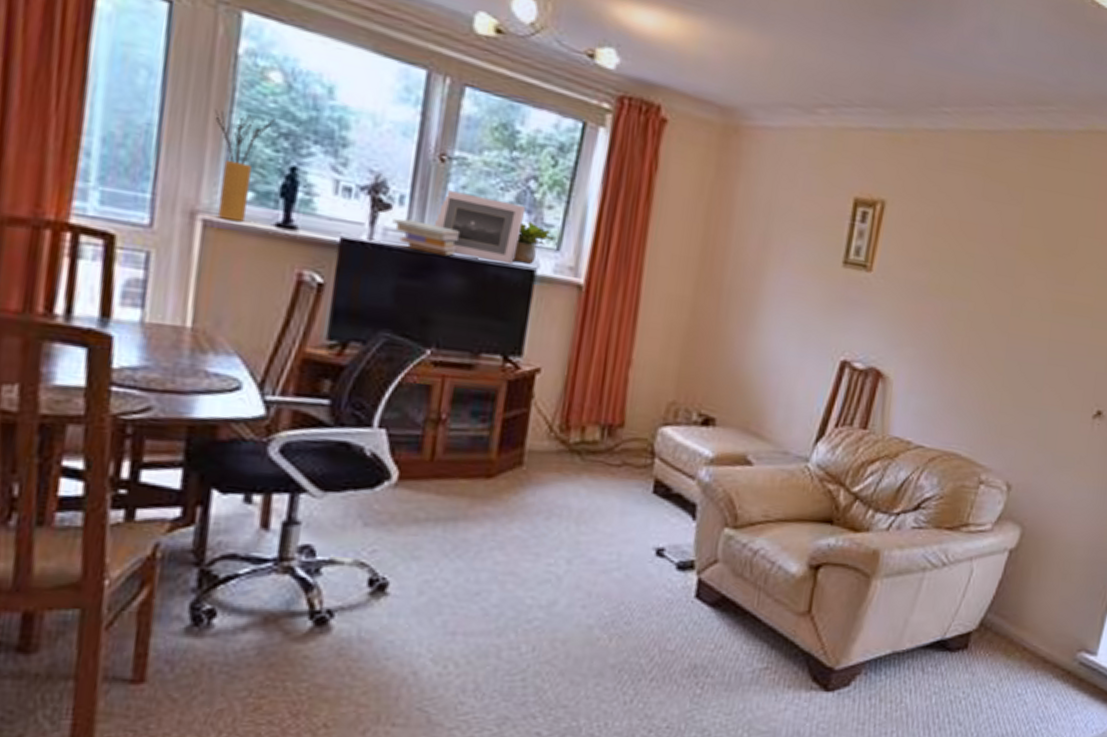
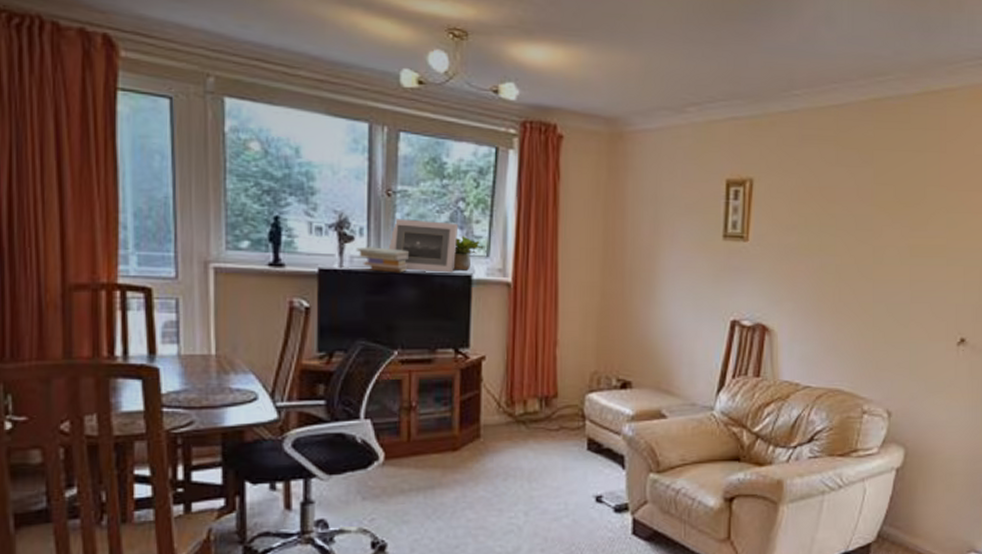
vase: present [214,108,275,222] -> none [212,178,258,265]

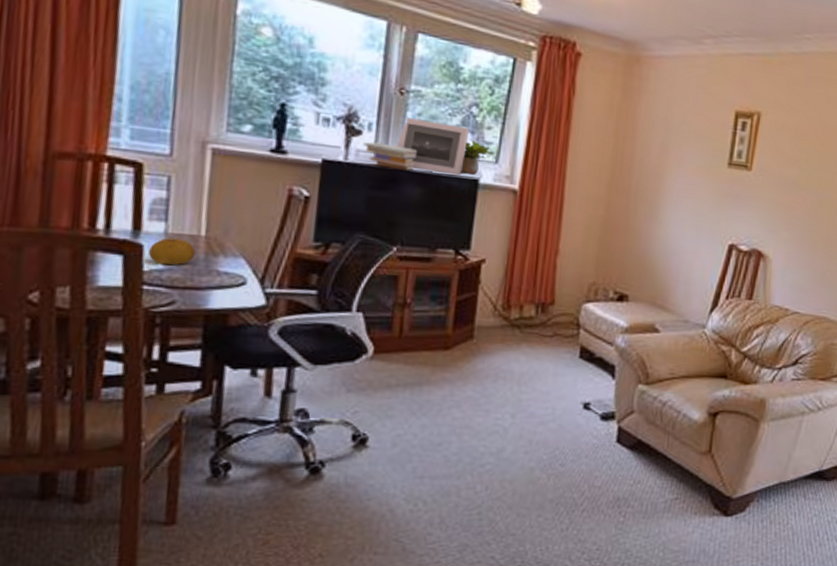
fruit: none [165,359,208,386] -> present [149,238,196,266]

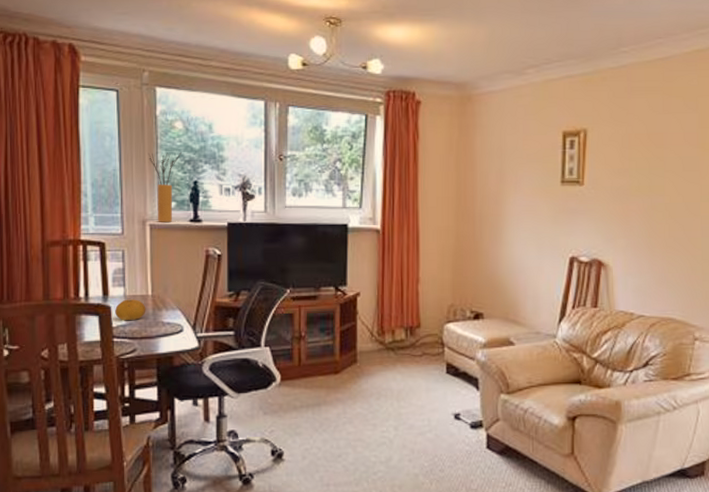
vase: none [218,59,267,149] -> present [148,152,182,222]
books: present [363,142,417,171] -> none [256,203,297,224]
picture frame: present [397,118,470,176] -> none [282,179,337,223]
potted plant: present [460,140,492,176] -> none [332,191,356,221]

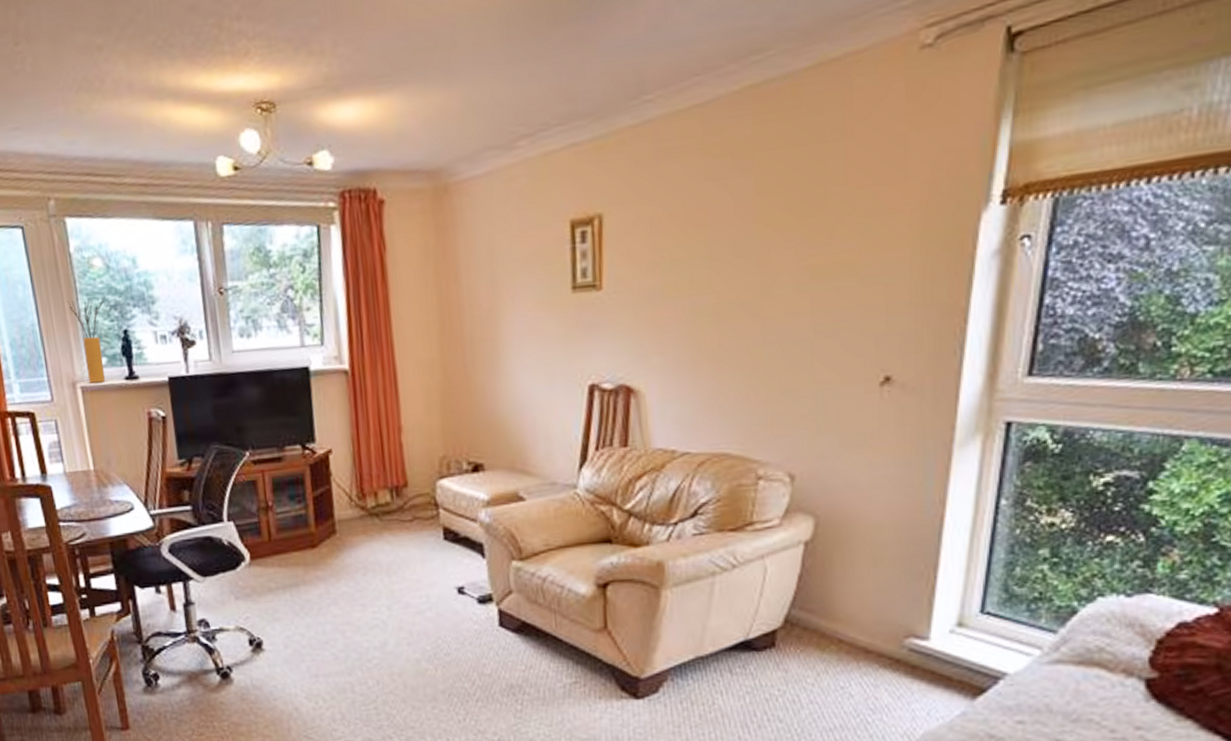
fruit: present [115,299,146,321] -> none [56,476,91,502]

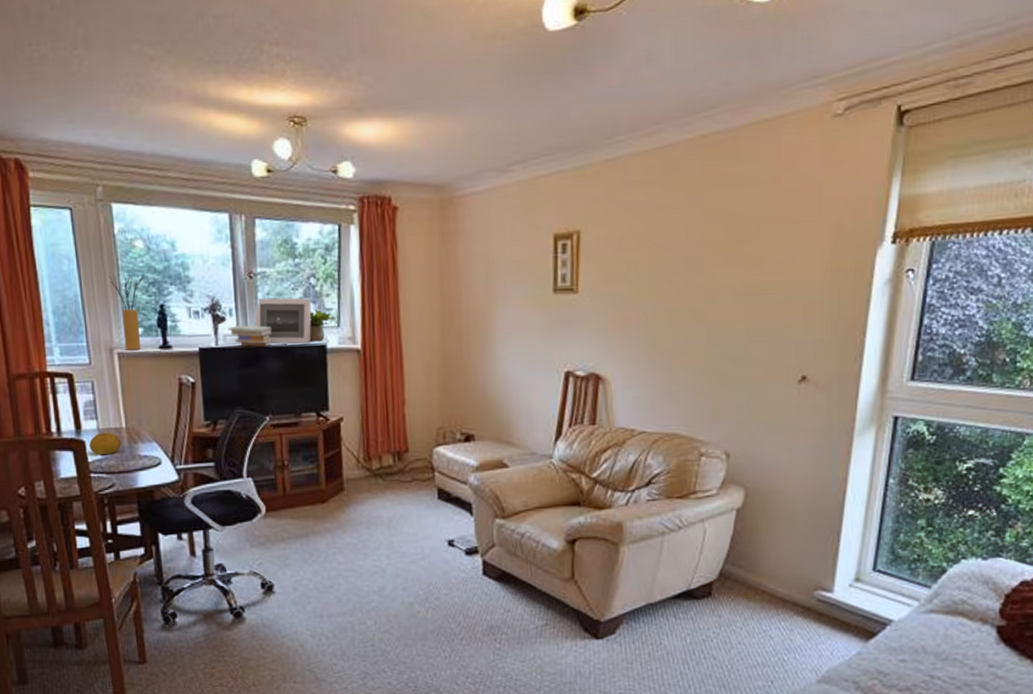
fruit: none [56,476,91,502] -> present [89,432,122,455]
books: none [198,348,247,374] -> present [228,325,271,348]
picture frame: none [227,313,292,369] -> present [254,298,312,345]
potted plant: none [289,326,316,365] -> present [309,309,334,343]

